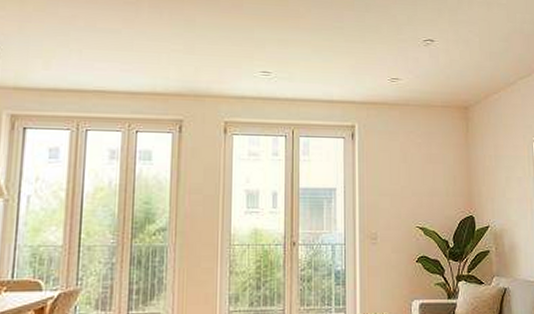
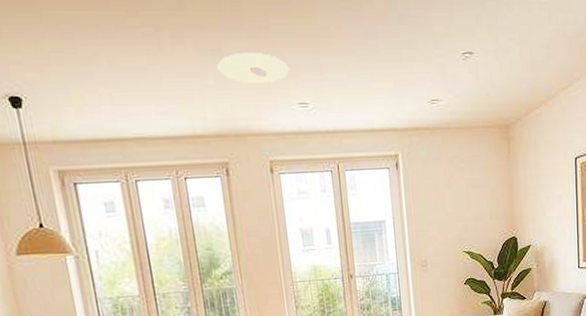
ceiling light: none [188,24,257,53] -> present [217,53,290,85]

